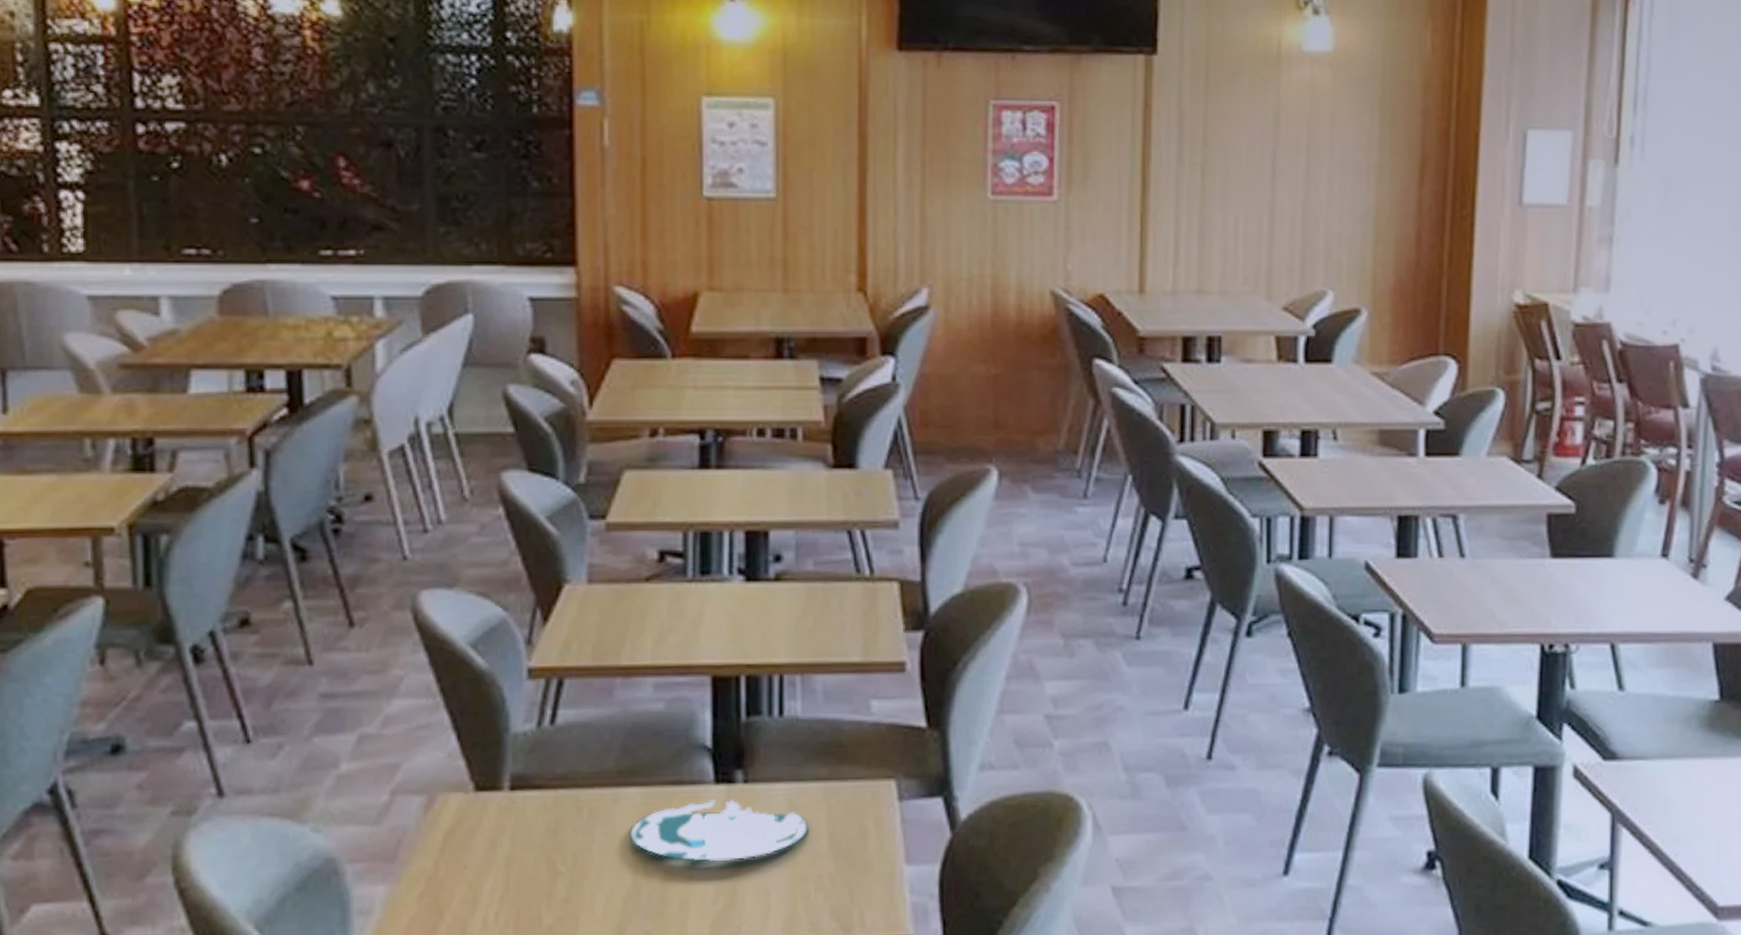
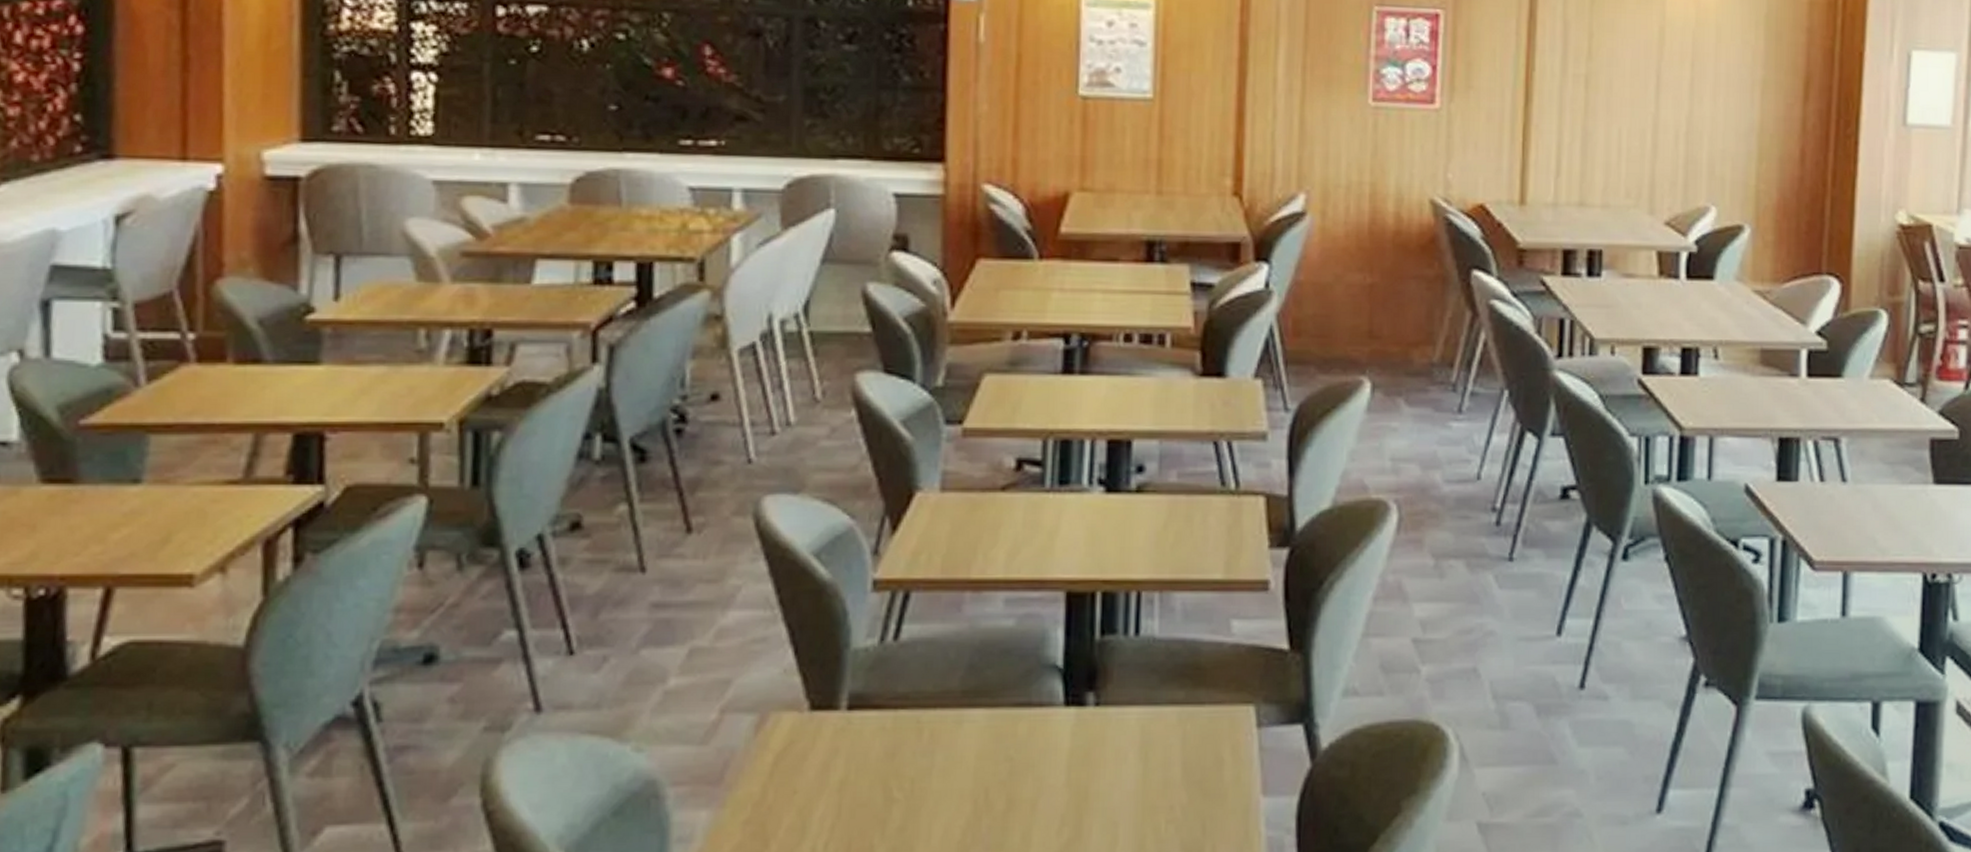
plate: present [629,799,809,862] -> none [971,723,1162,790]

